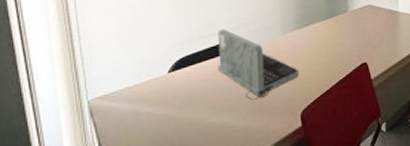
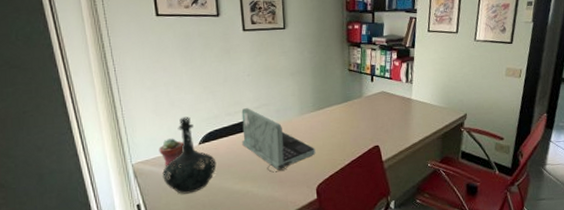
potted succulent: none [121,67,150,101] -> present [159,138,184,167]
bottle: none [124,42,188,133] -> present [162,116,217,194]

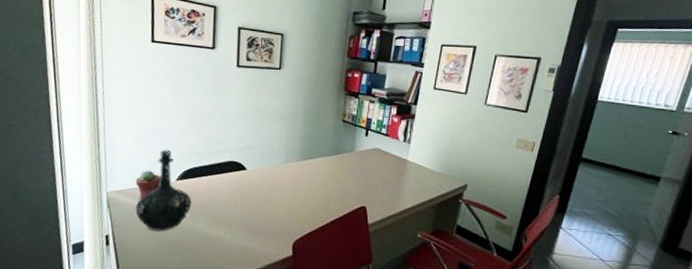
laptop: present [241,108,316,173] -> none [221,148,297,221]

